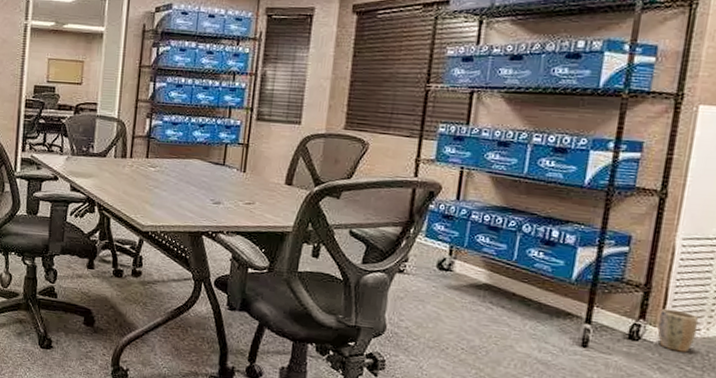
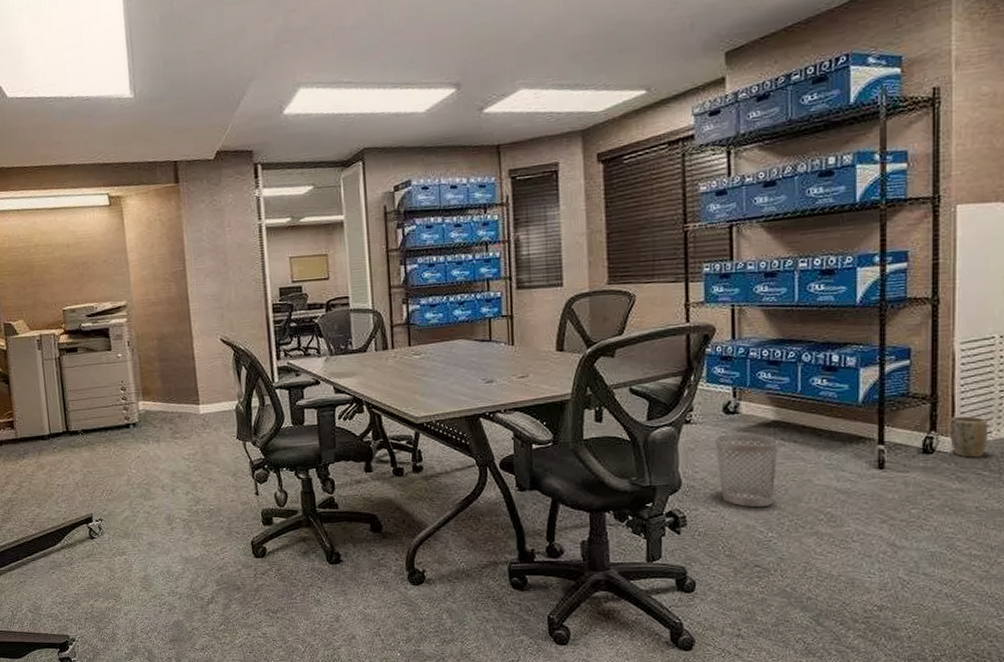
wastebasket: none [423,288,488,365] -> present [716,433,779,508]

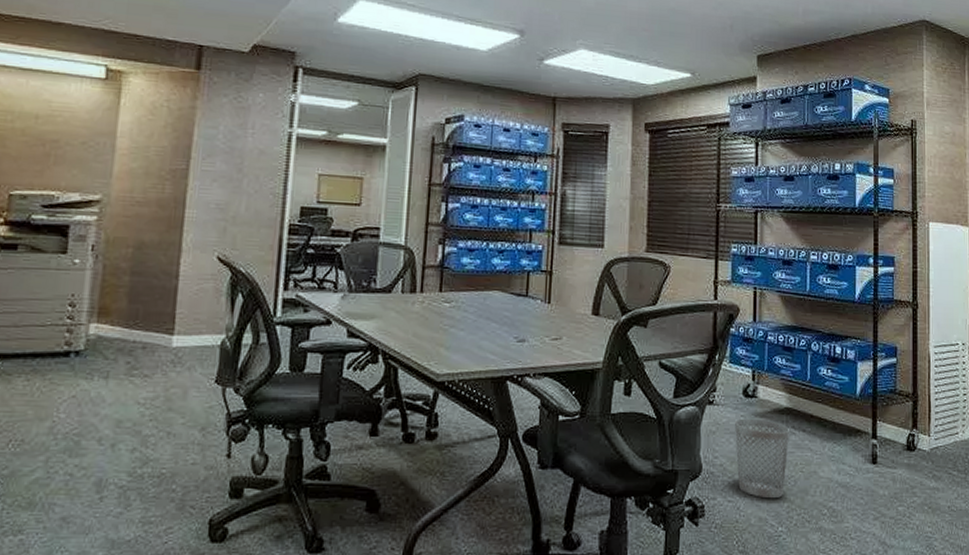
plant pot: present [950,416,989,458] -> none [927,415,956,457]

